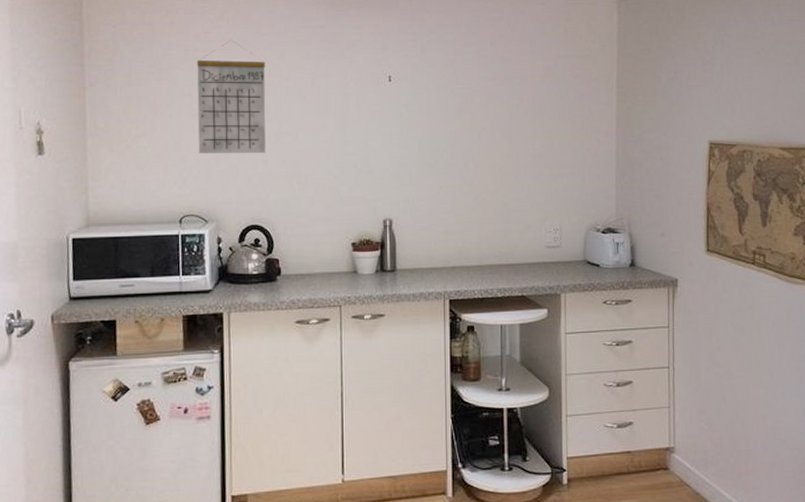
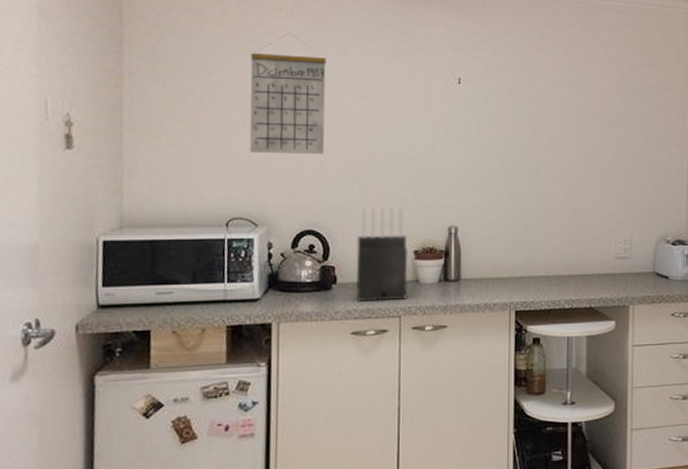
knife block: none [298,201,347,293] -> present [355,206,408,302]

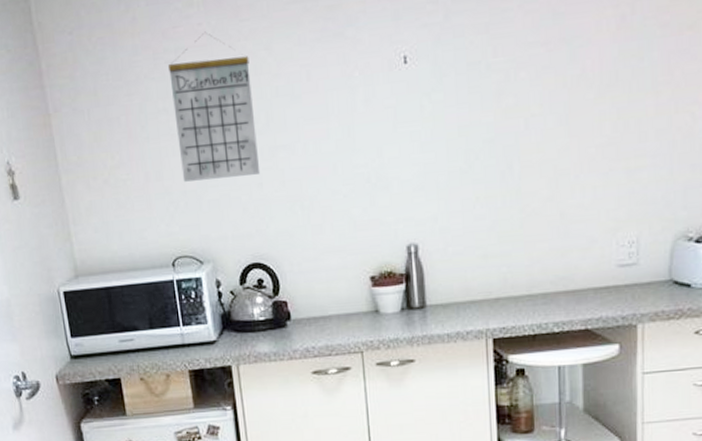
knife block: present [355,206,408,302] -> none [307,226,368,338]

